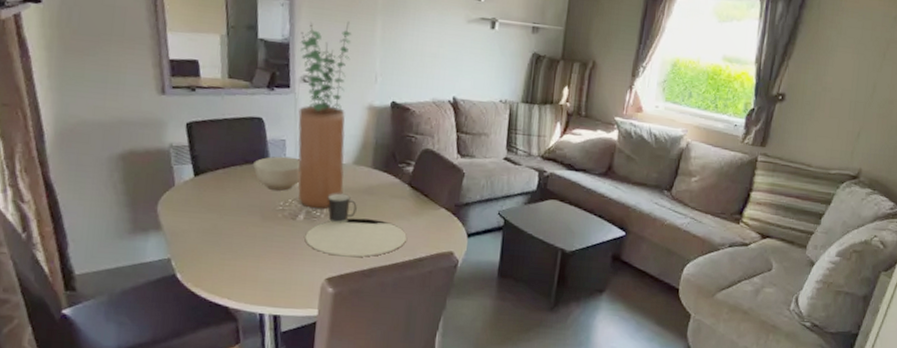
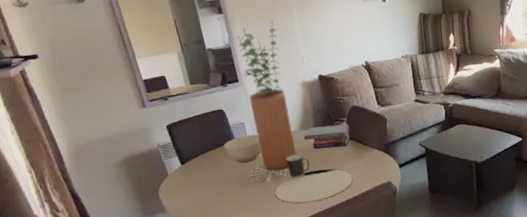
books: none [357,164,416,197] -> present [304,124,350,149]

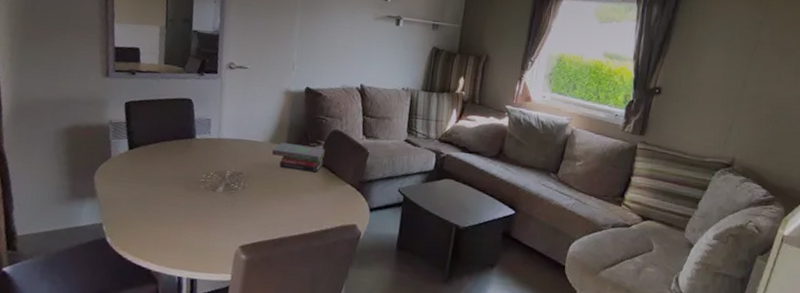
bowl: present [224,134,262,163] -> none [181,133,223,165]
vase: present [237,20,297,170] -> none [219,16,274,182]
placemat: present [275,168,353,203] -> none [223,191,315,227]
mug: present [285,154,310,179] -> none [244,168,271,196]

